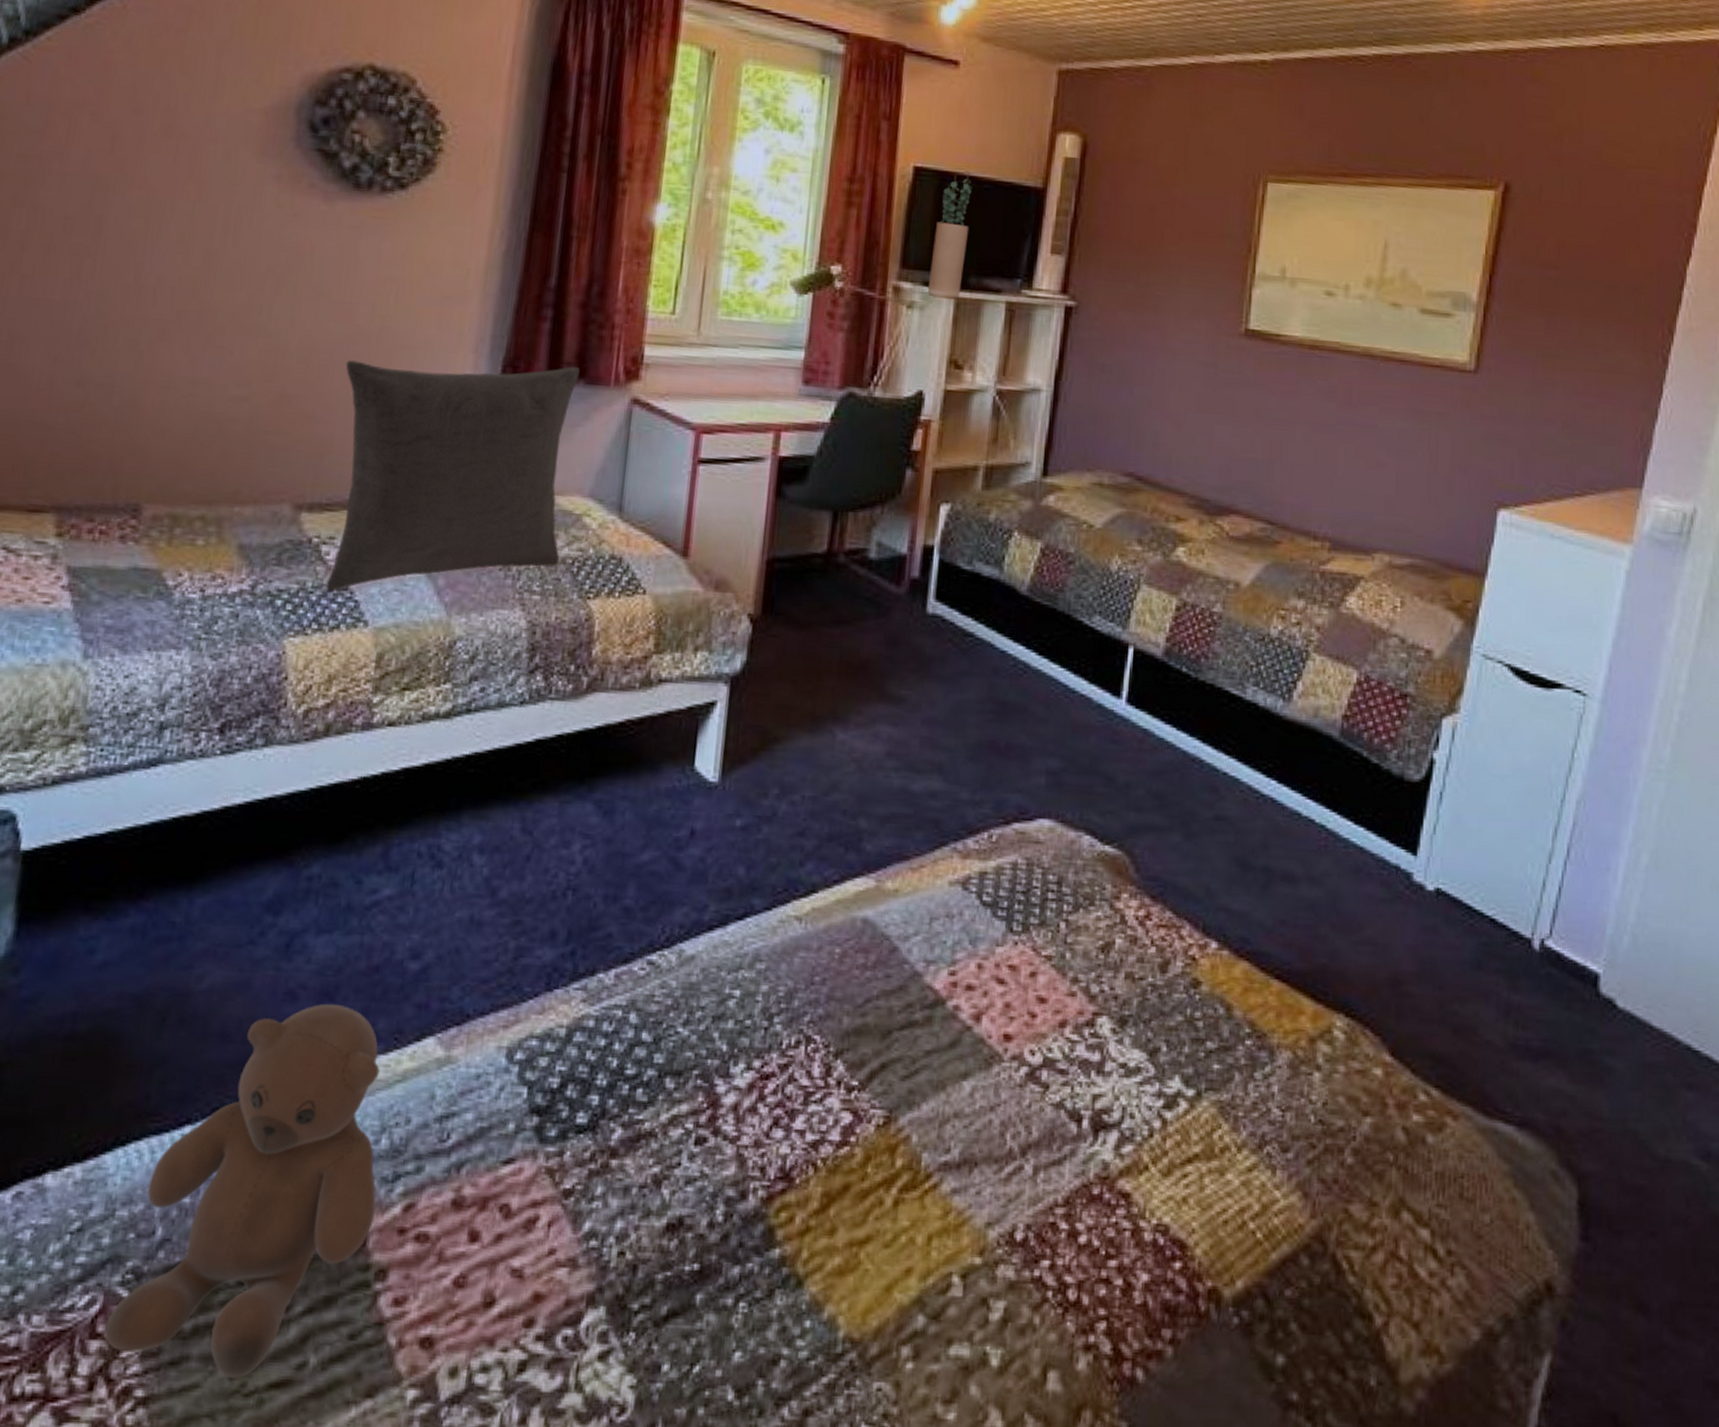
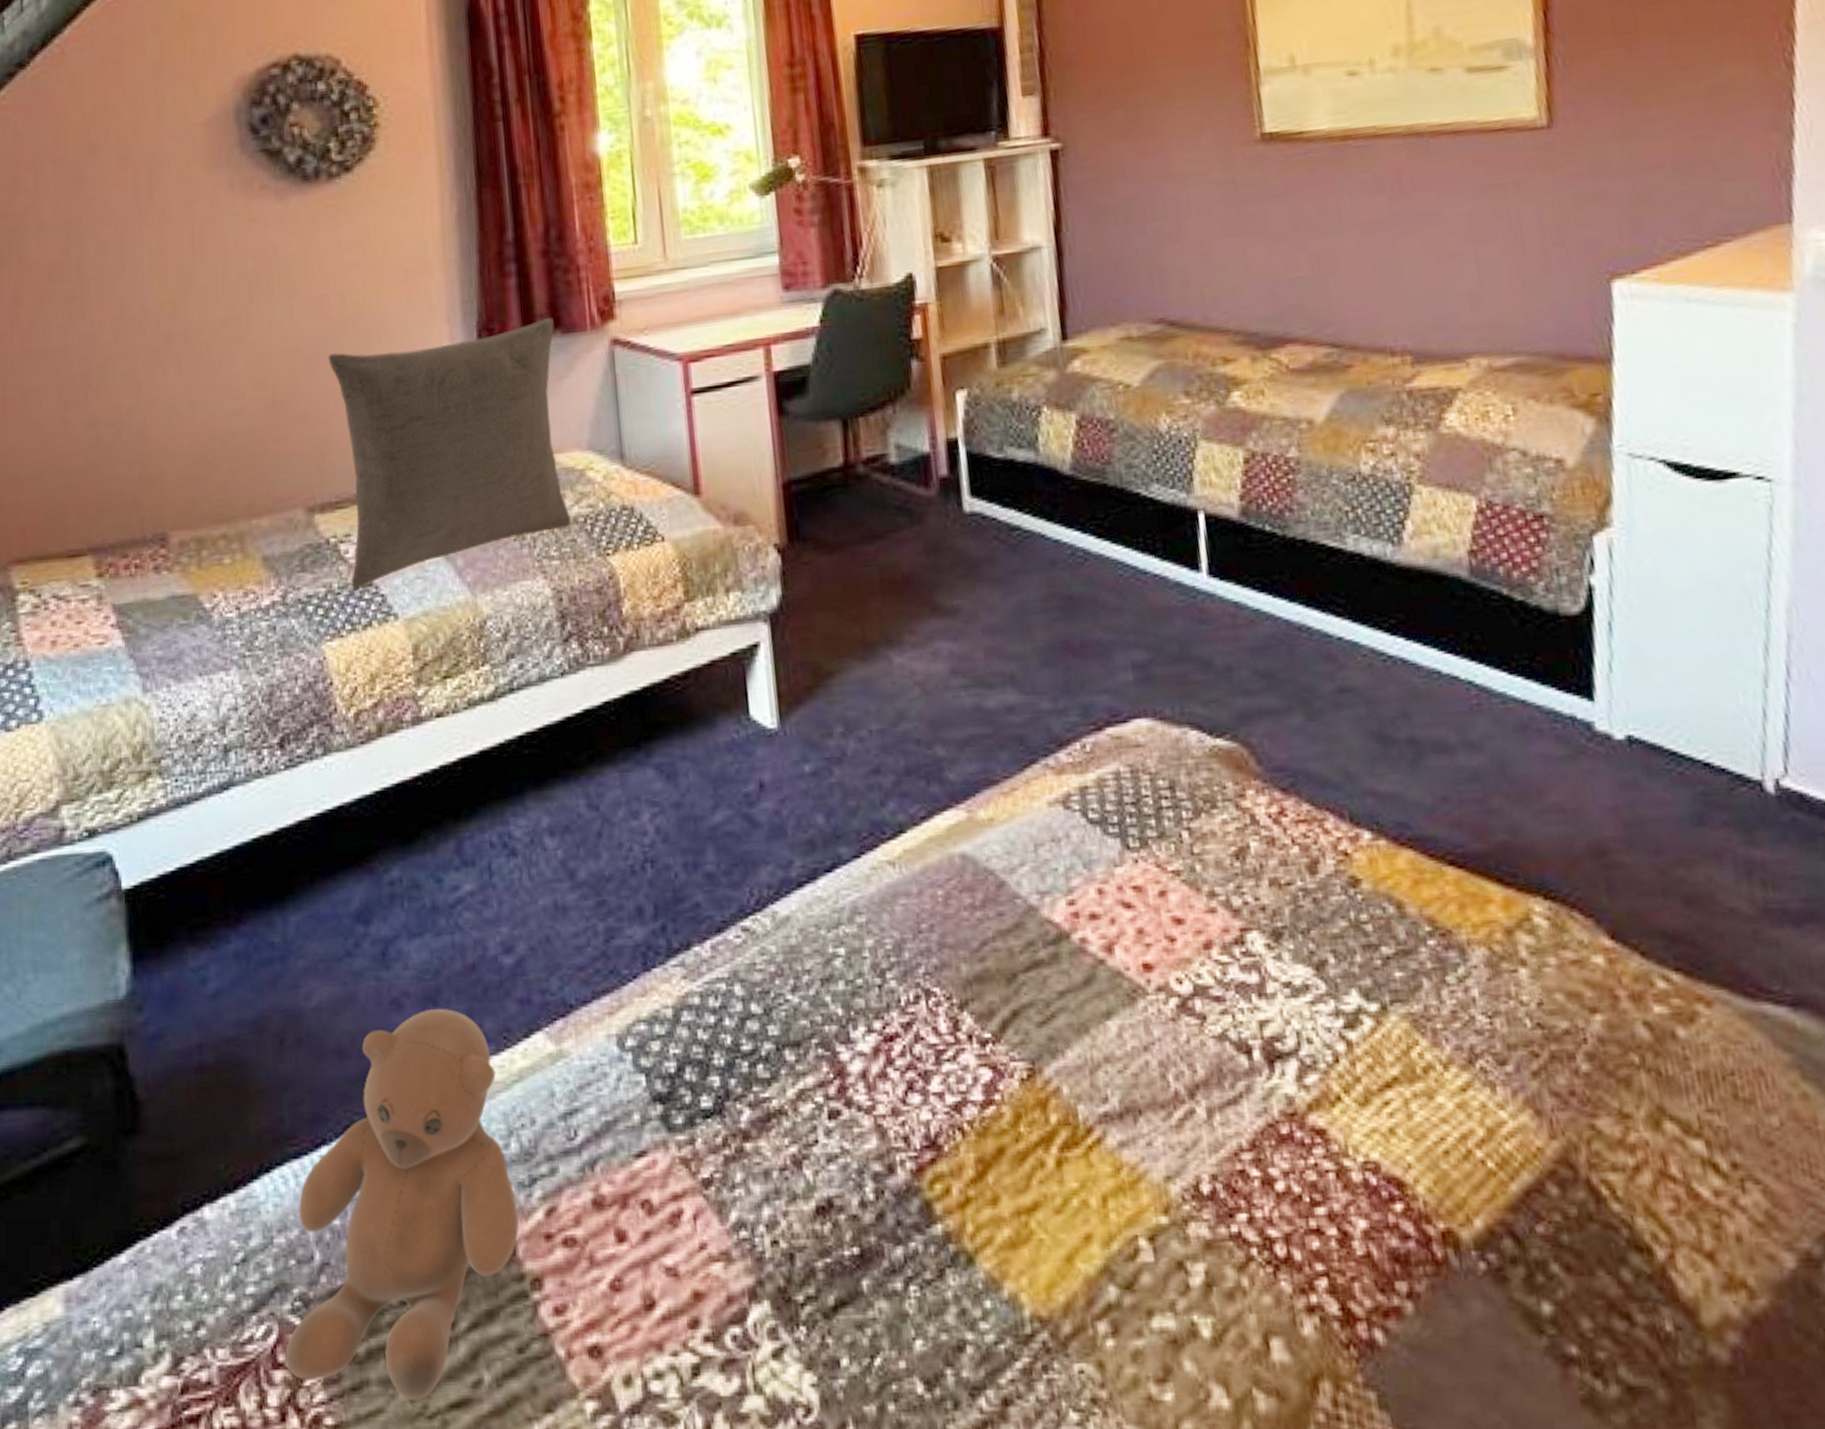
vase: present [927,172,973,299] -> none [891,28,932,171]

